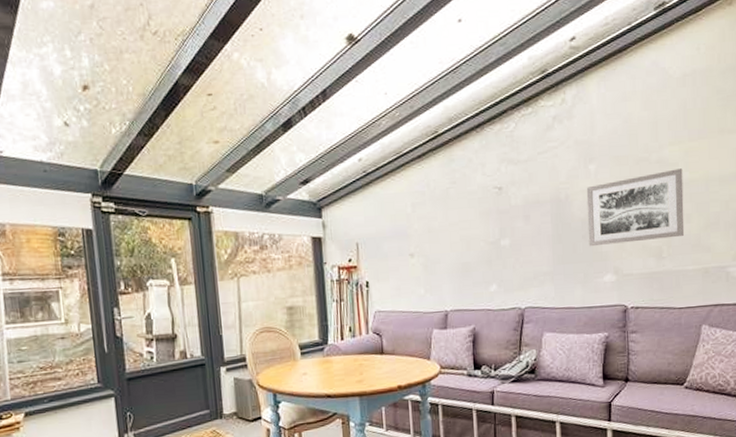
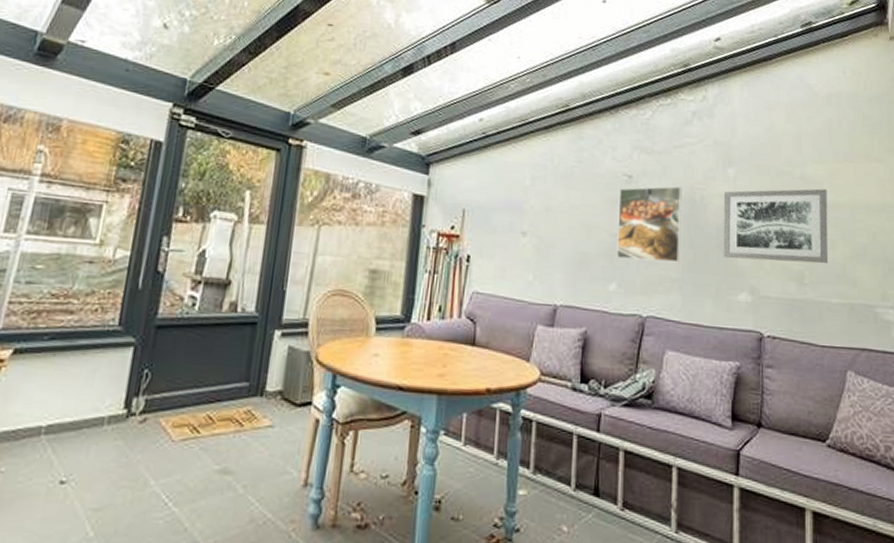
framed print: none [491,190,551,262] -> present [616,186,682,263]

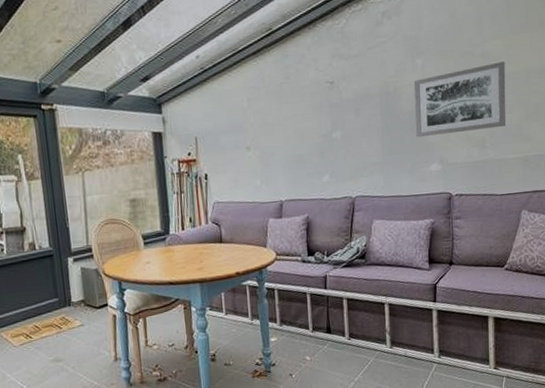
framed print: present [616,186,682,263] -> none [323,84,380,154]

